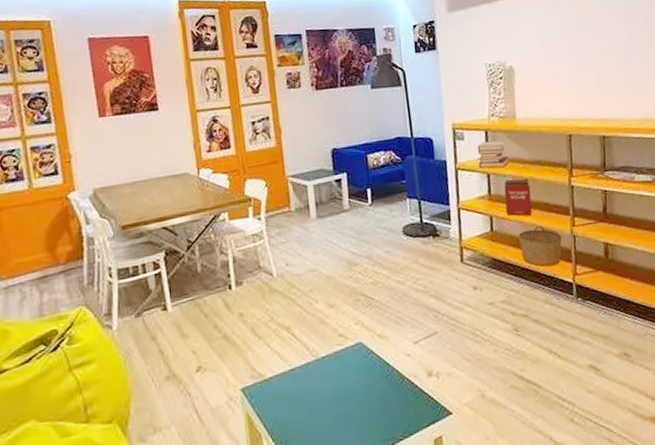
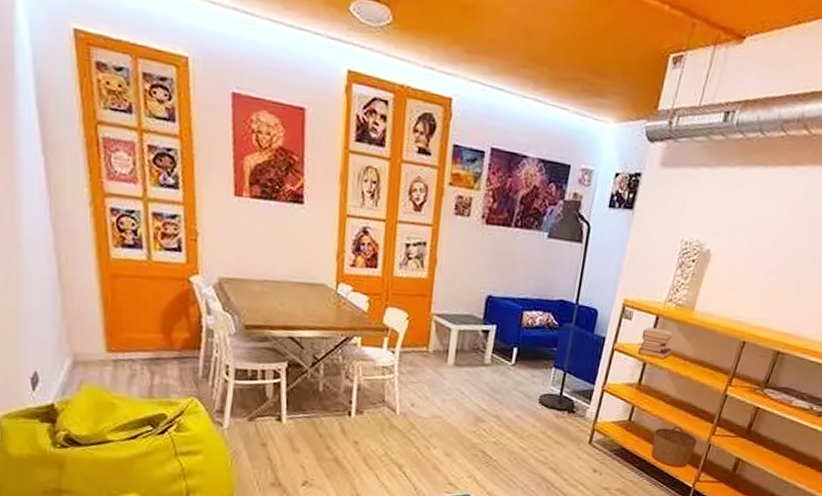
books: present [504,179,532,217] -> none [650,372,684,416]

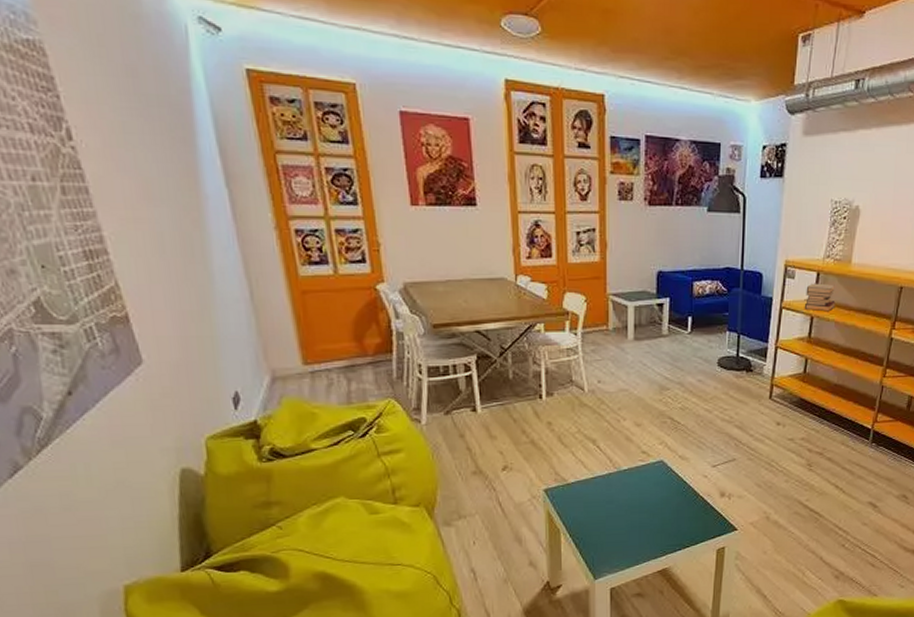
basket: present [651,426,698,468] -> none [828,373,871,412]

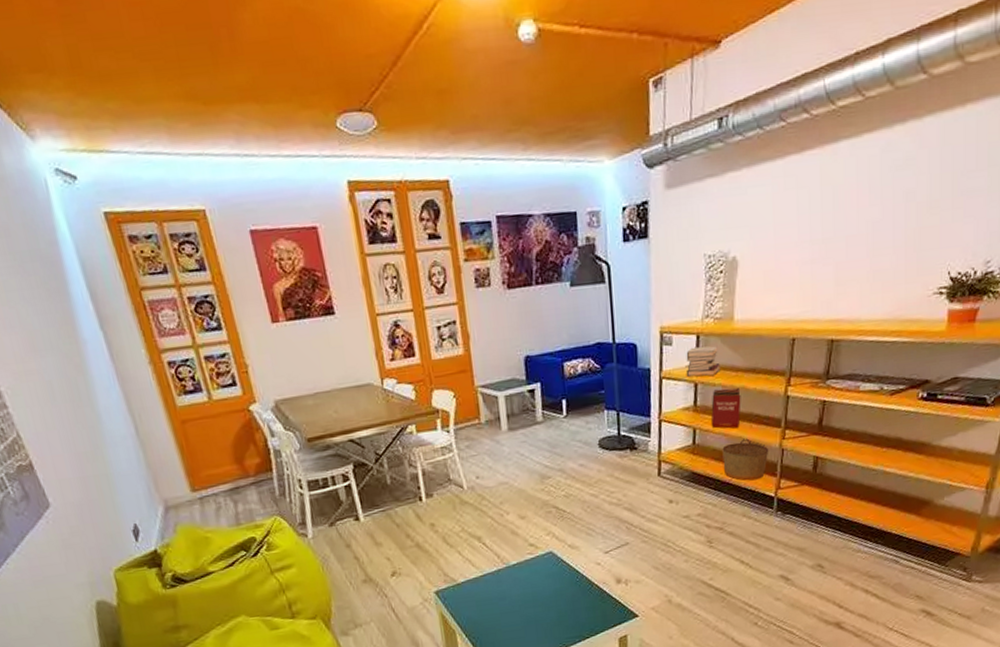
books: none [823,324,851,363] -> present [711,388,741,429]
basket: none [828,373,871,412] -> present [722,438,769,482]

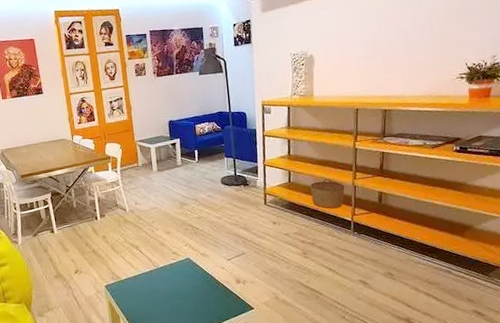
books: present [686,346,721,378] -> none [281,114,306,136]
books: present [711,388,741,429] -> none [301,143,322,172]

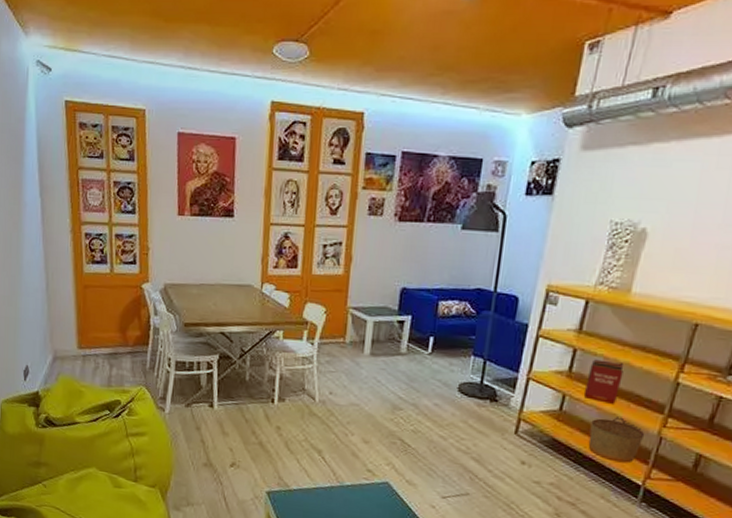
books: none [301,143,322,172] -> present [584,359,624,406]

